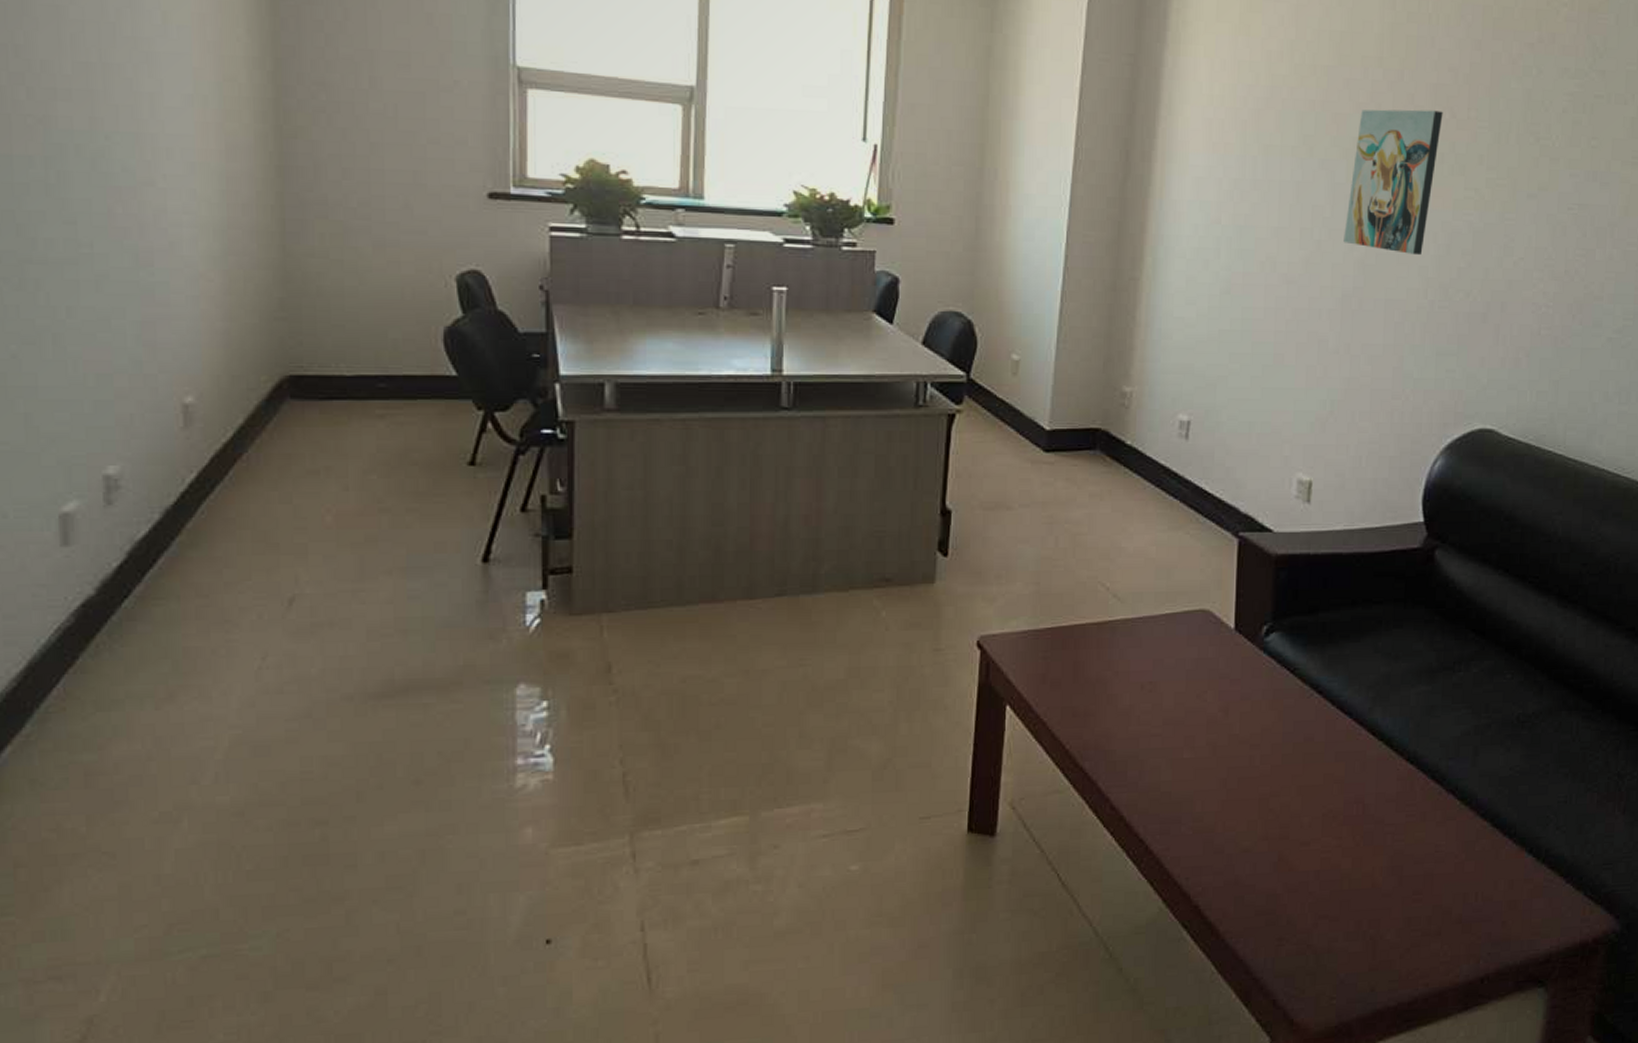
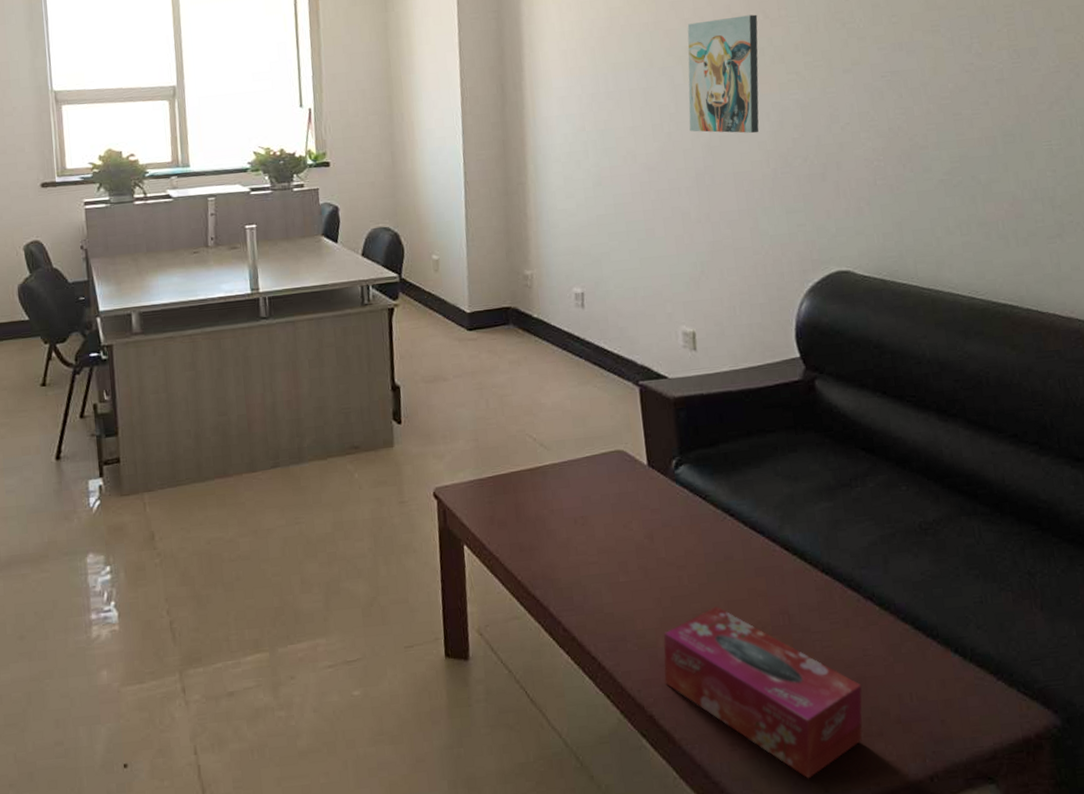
tissue box: none [1217,791,1428,978] -> present [663,606,863,779]

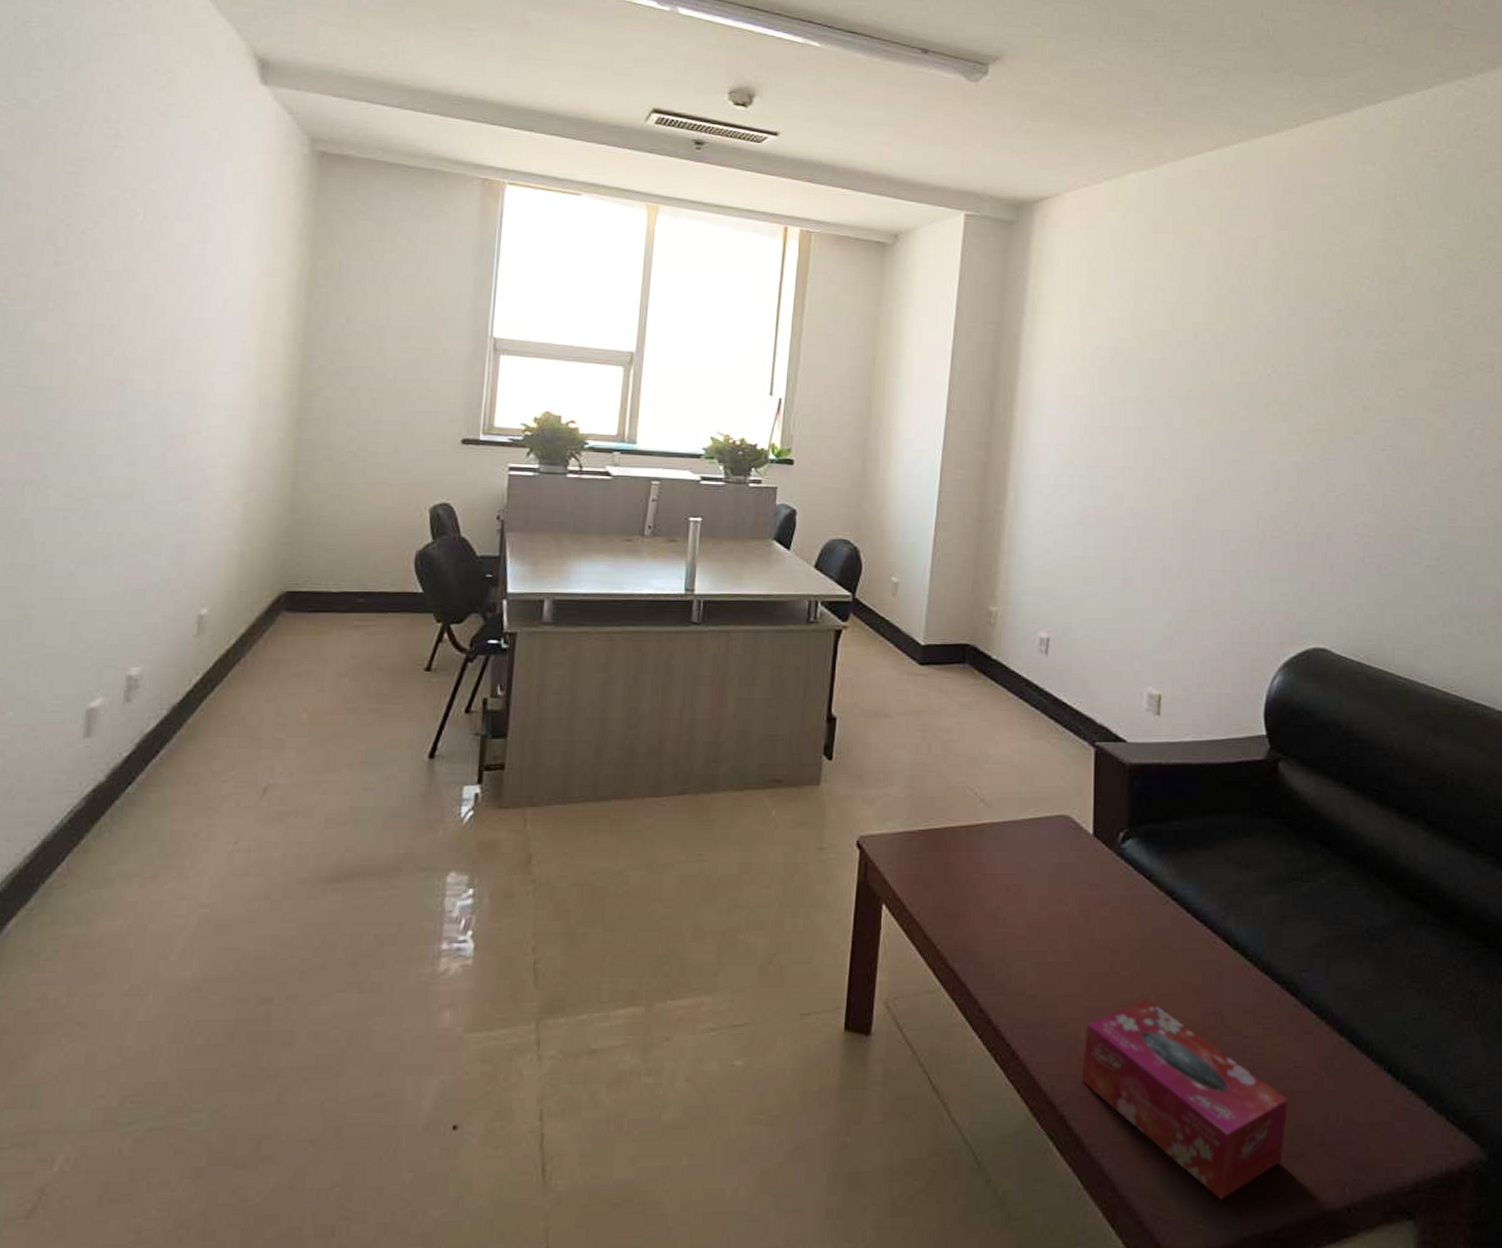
wall art: present [687,14,759,134] -> none [1182,366,1265,491]

